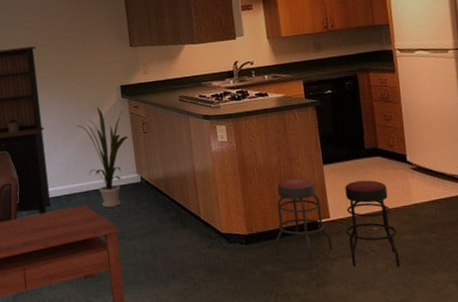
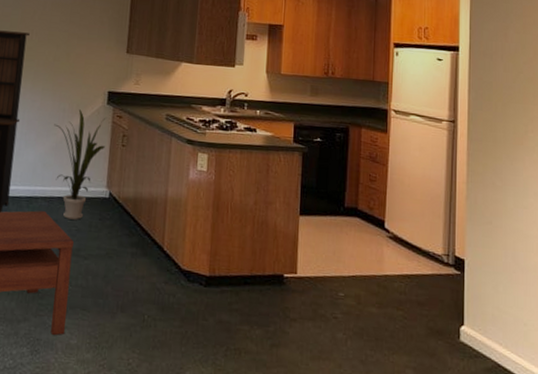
bar stool: present [274,178,401,267] -> none [234,224,364,341]

